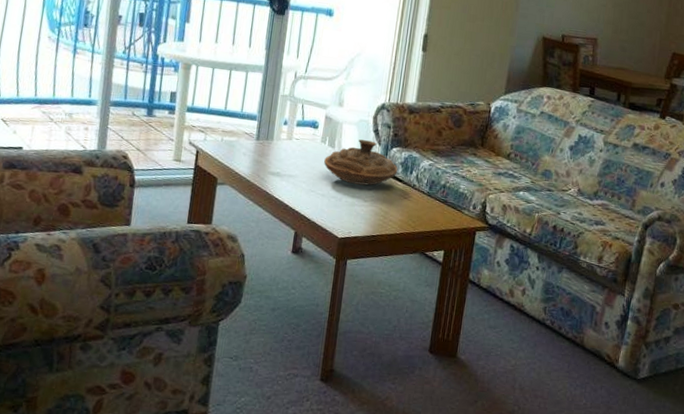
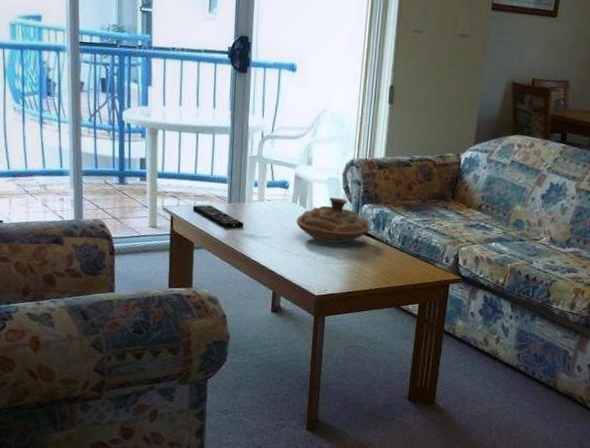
remote control: none [219,140,271,166] -> present [193,205,244,229]

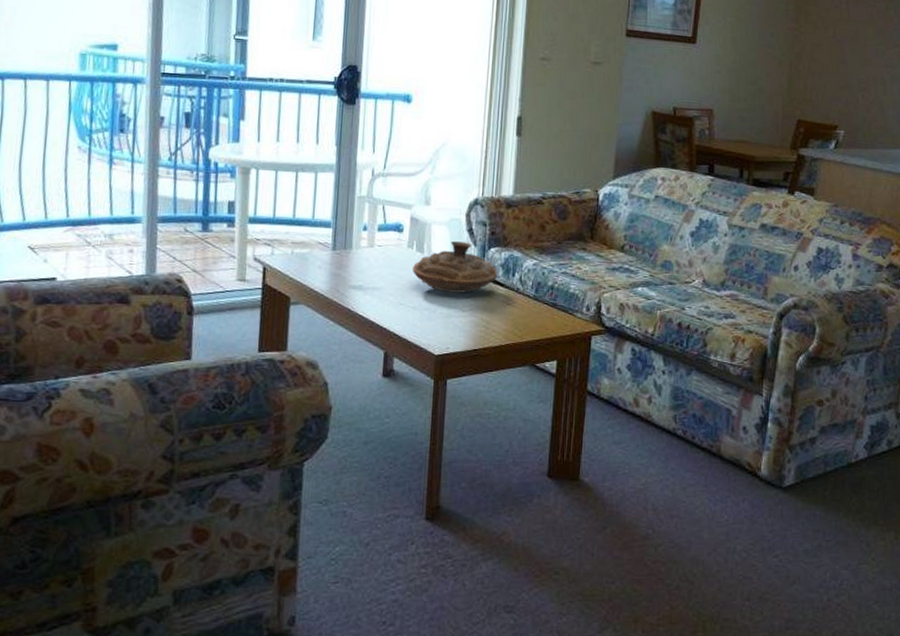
remote control: present [193,205,244,229] -> none [290,253,351,280]

